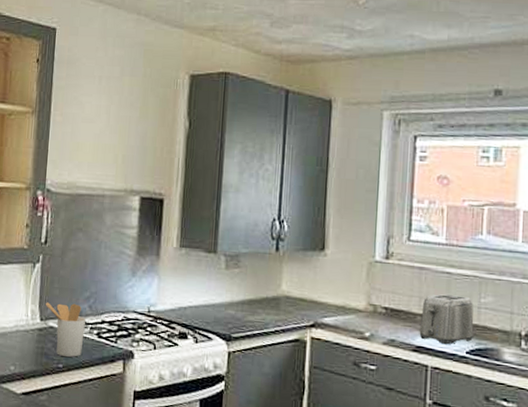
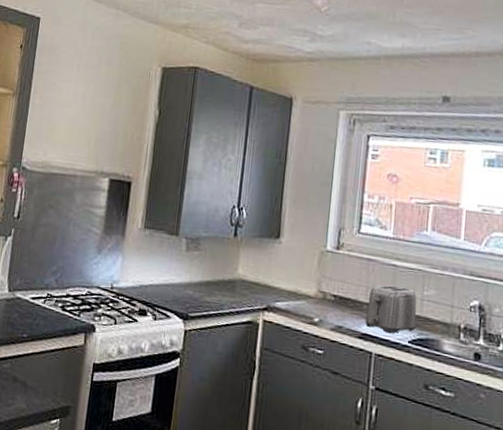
utensil holder: present [46,302,86,357] -> none [14,274,51,328]

